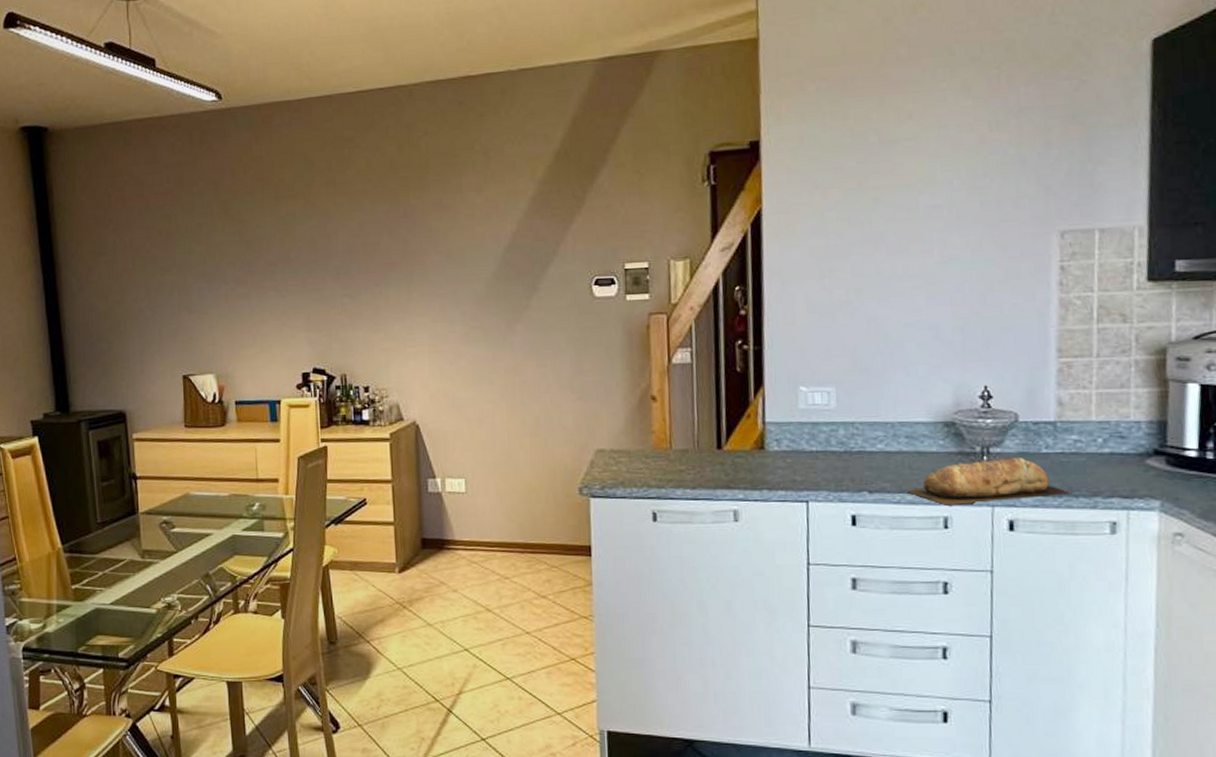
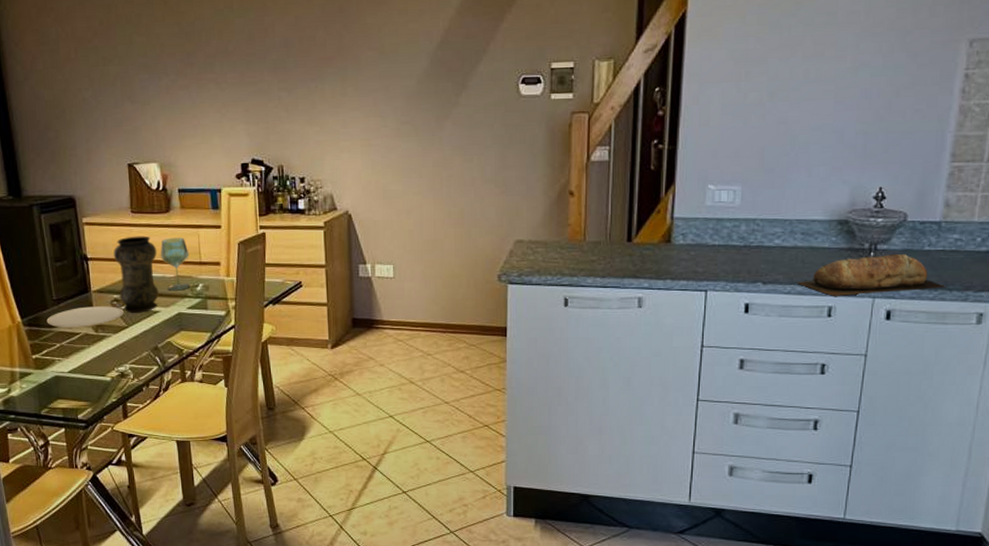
plate: none [89,529,173,554] -> present [46,306,124,328]
vase: none [165,451,212,535] -> present [114,236,159,312]
wine glass: none [214,452,246,511] -> present [160,237,190,291]

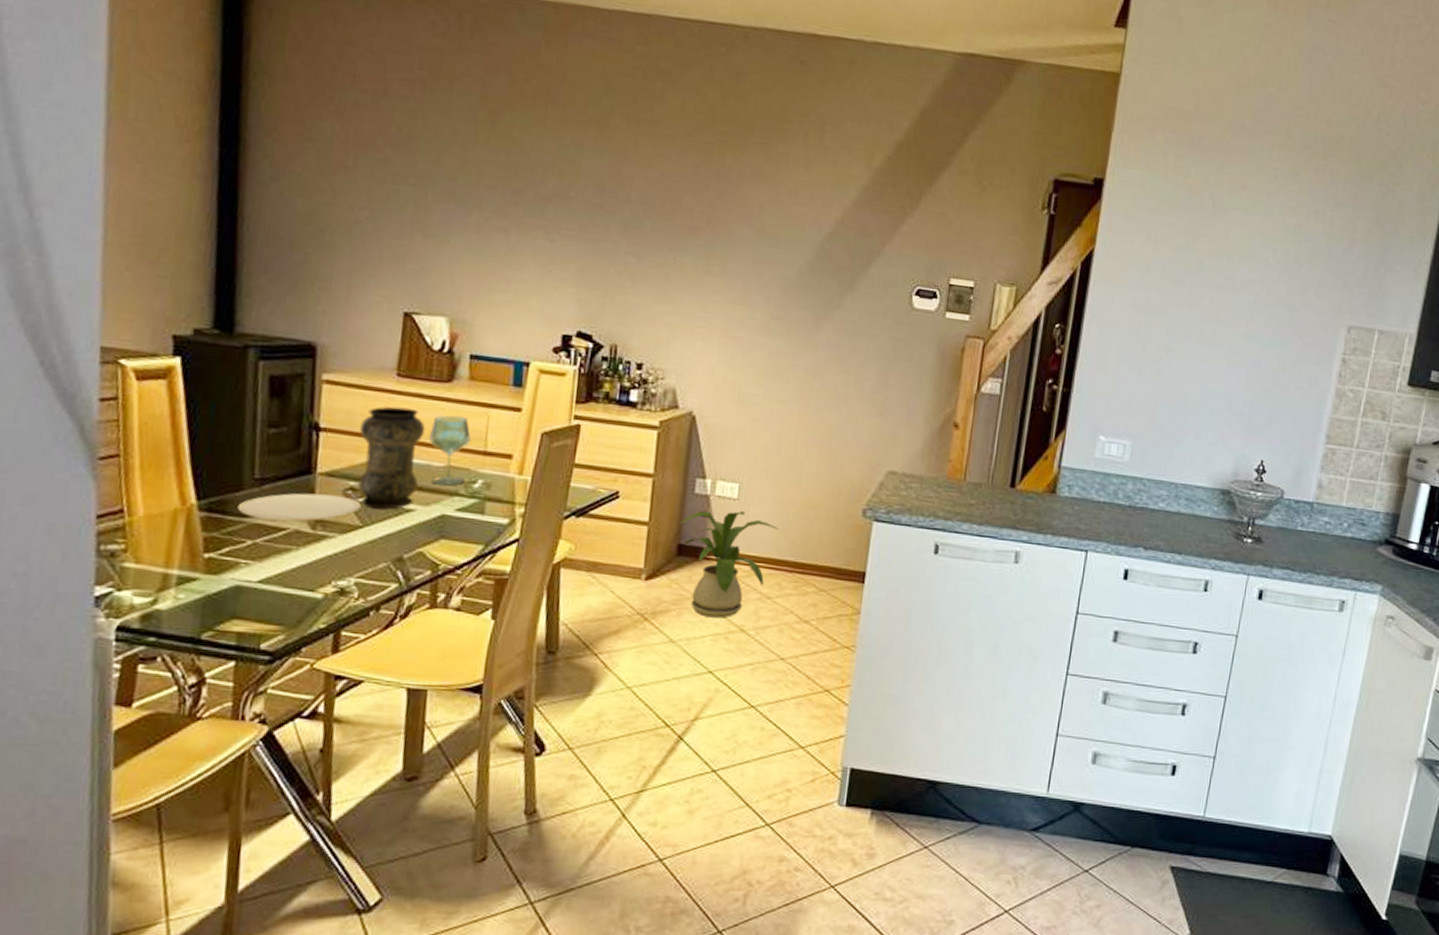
house plant: none [350,287,430,374] -> present [679,511,779,618]
bread loaf: present [796,253,947,296] -> none [1176,530,1315,572]

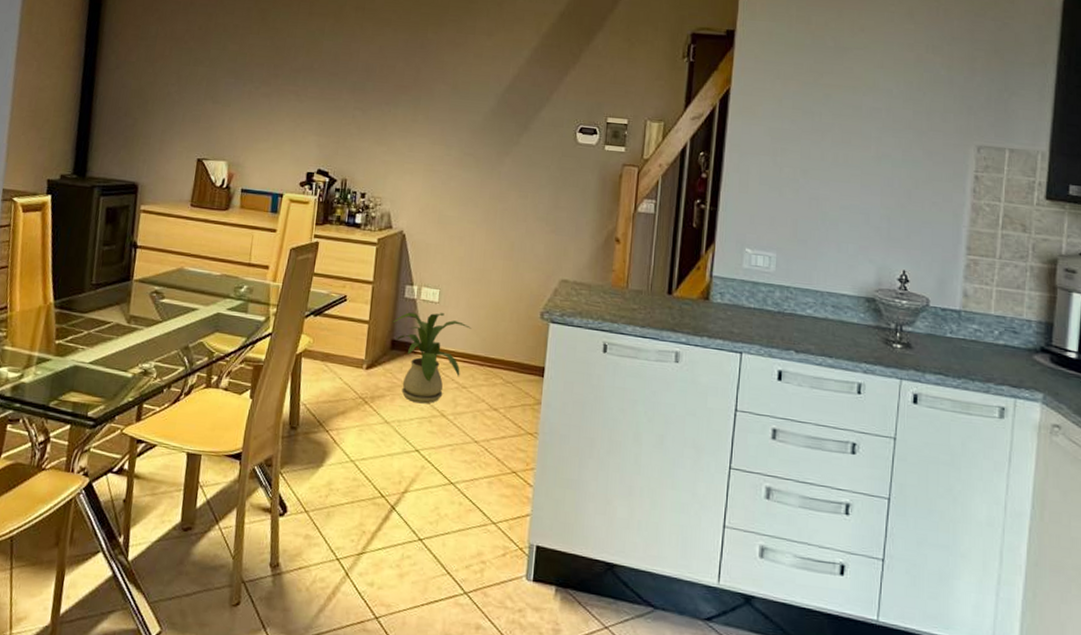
plate: present [237,493,361,522] -> none [79,295,162,317]
vase: present [357,405,426,508] -> none [160,228,209,308]
wine glass: present [428,415,472,486] -> none [210,235,240,290]

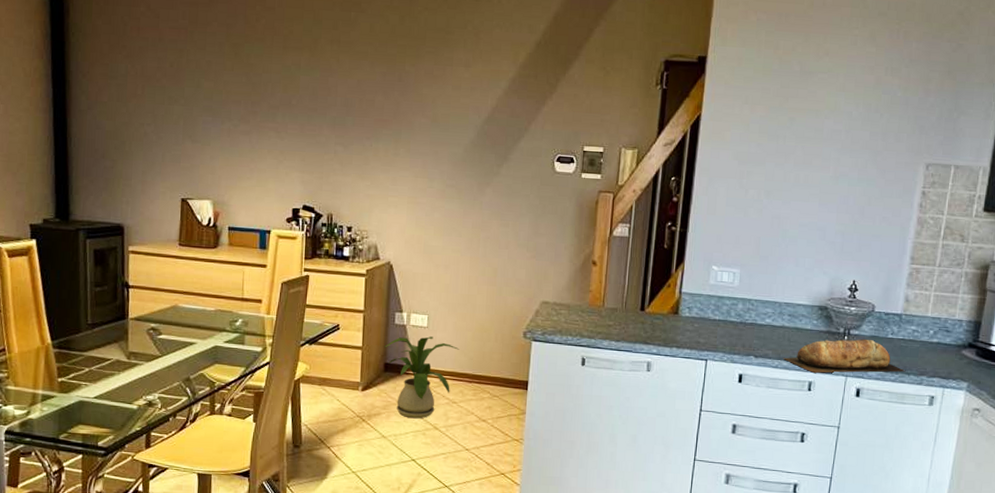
bread loaf: none [827,336,970,378] -> present [783,339,906,373]

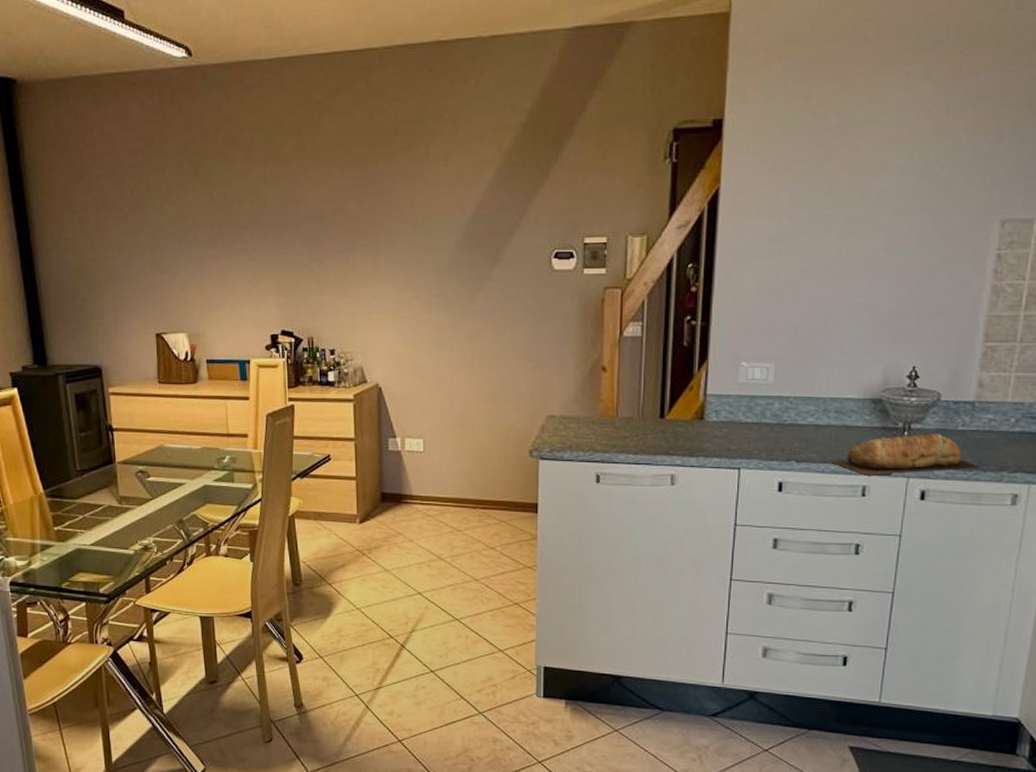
house plant: present [384,336,460,419] -> none [380,462,460,550]

